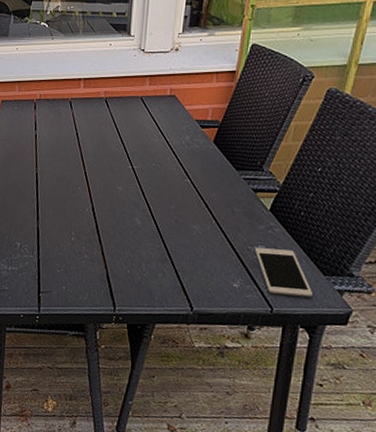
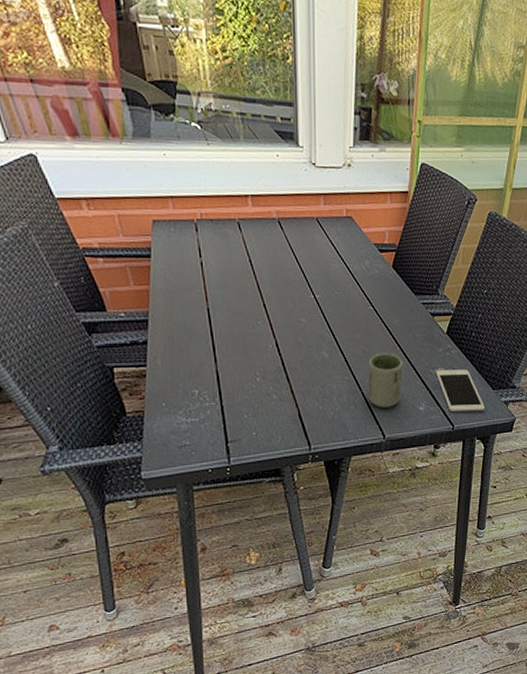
cup: none [177,225,218,280] -> present [368,353,403,407]

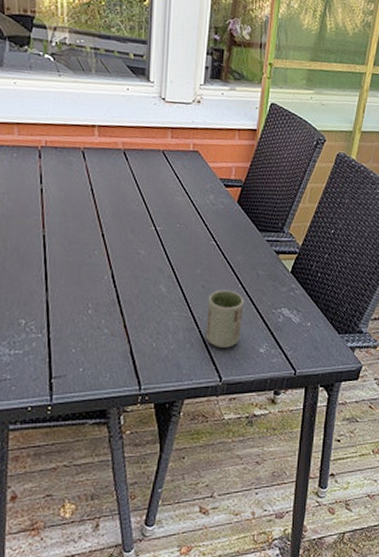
cell phone: present [435,370,485,413] -> none [278,310,329,357]

